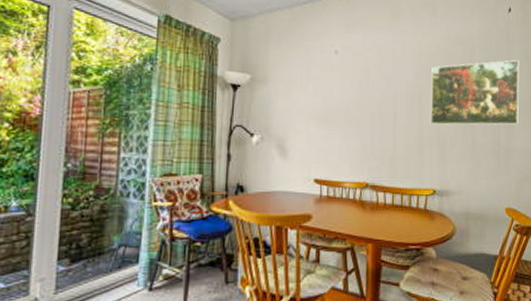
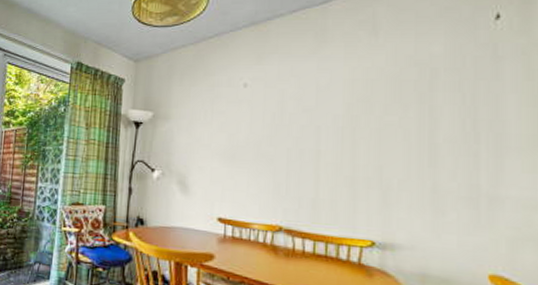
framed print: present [430,60,520,126] -> none [367,81,515,167]

